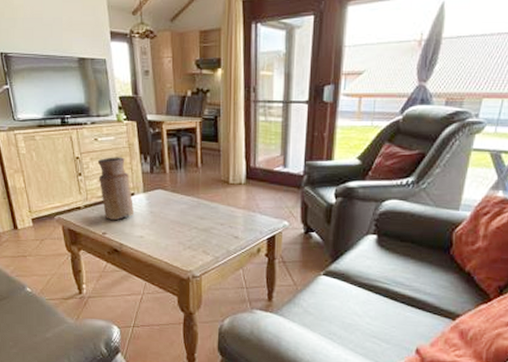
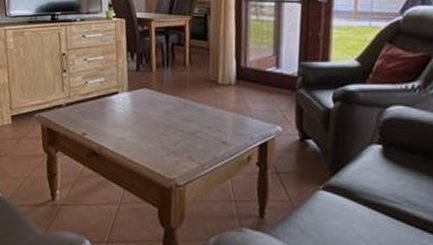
vase: present [97,157,133,220] -> none [83,54,117,120]

